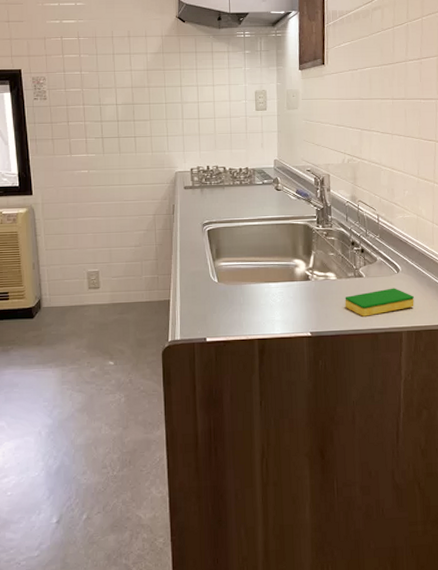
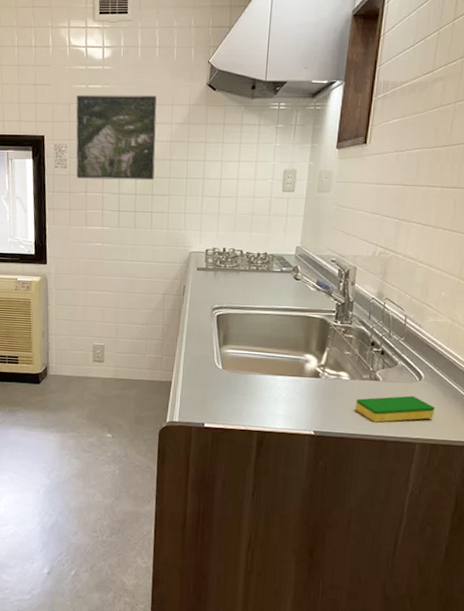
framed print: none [51,28,134,109] -> present [76,94,157,181]

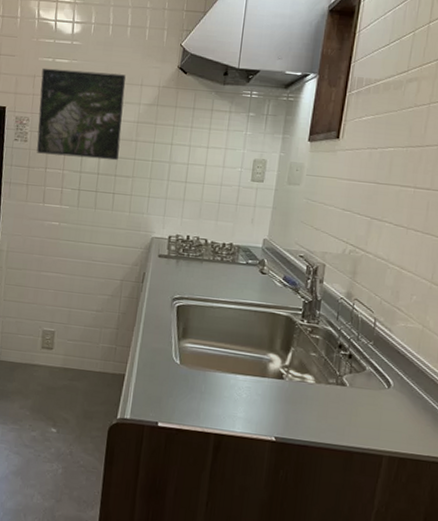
dish sponge: present [355,395,435,422] -> none [319,404,404,431]

